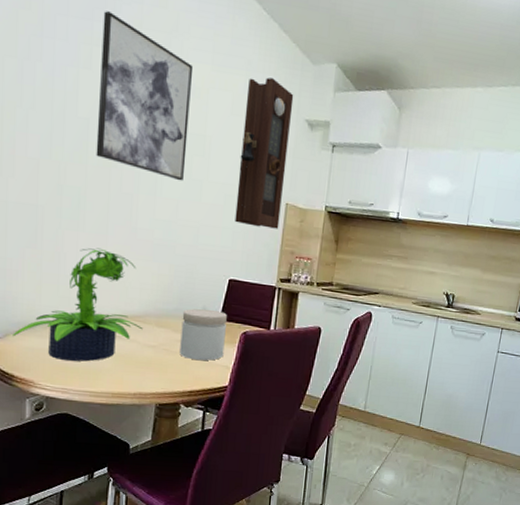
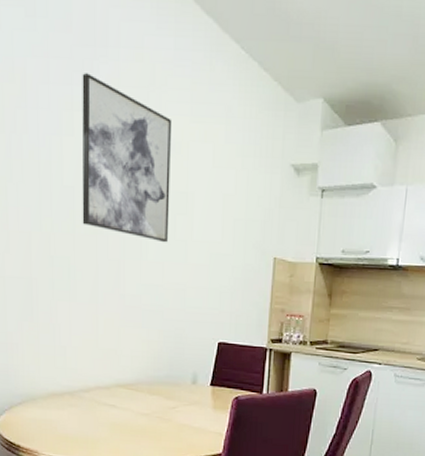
potted plant: present [12,248,143,362] -> none [17,317,136,431]
jar: present [180,308,227,361] -> none [172,374,218,428]
pendulum clock: present [235,77,294,229] -> none [221,123,278,286]

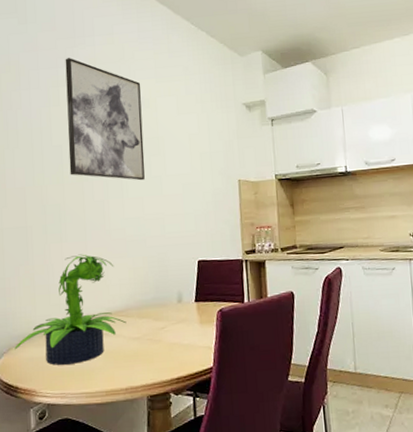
potted plant: none [17,317,136,431] -> present [14,254,126,365]

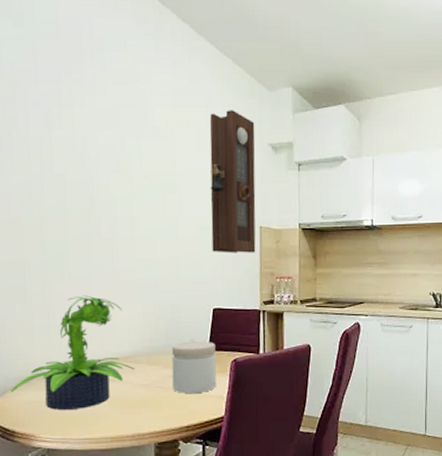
wall art: present [65,58,145,181] -> none [69,74,159,220]
jar: none [160,292,204,346] -> present [171,341,217,394]
pendulum clock: none [188,76,236,207] -> present [209,110,256,253]

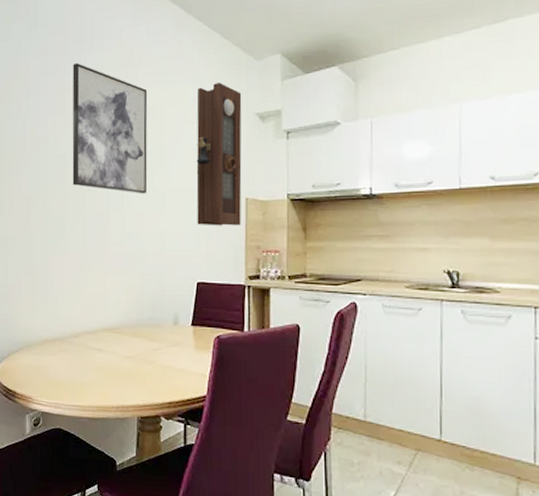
potted plant: present [10,295,135,410] -> none [14,266,121,376]
wall art: none [69,74,159,220] -> present [72,63,148,194]
jar: present [171,341,217,394] -> none [156,315,199,370]

